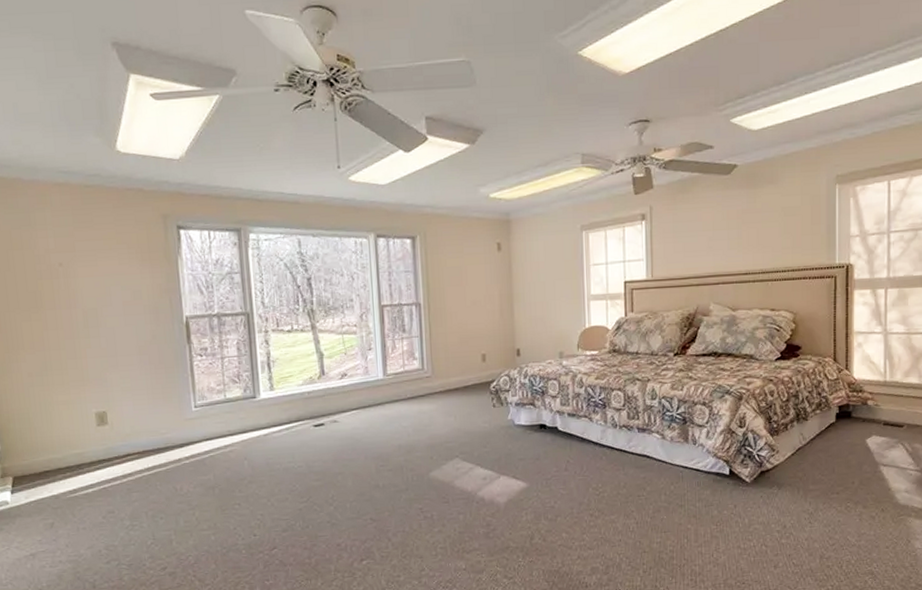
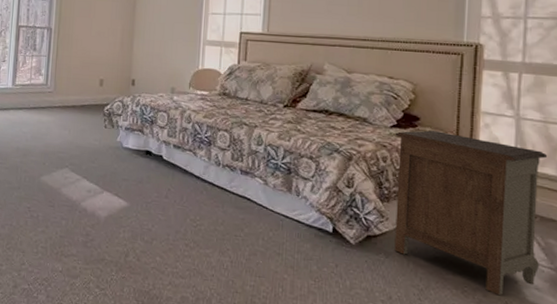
nightstand: none [779,357,912,505] -> present [394,130,548,296]

